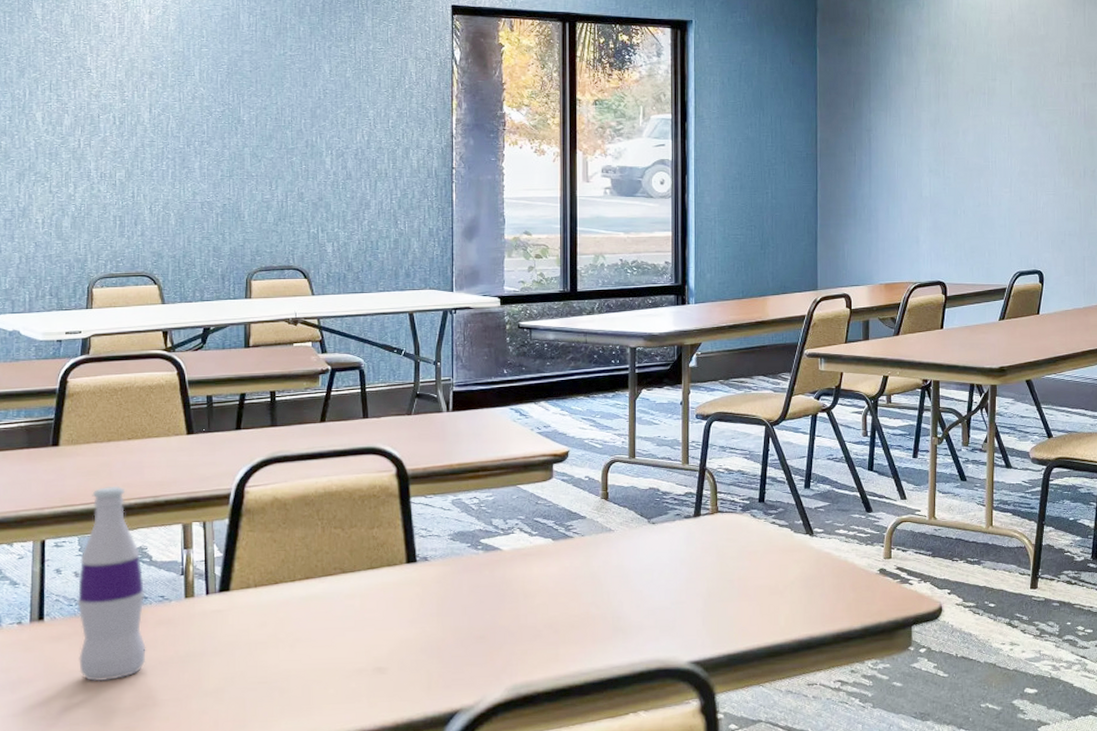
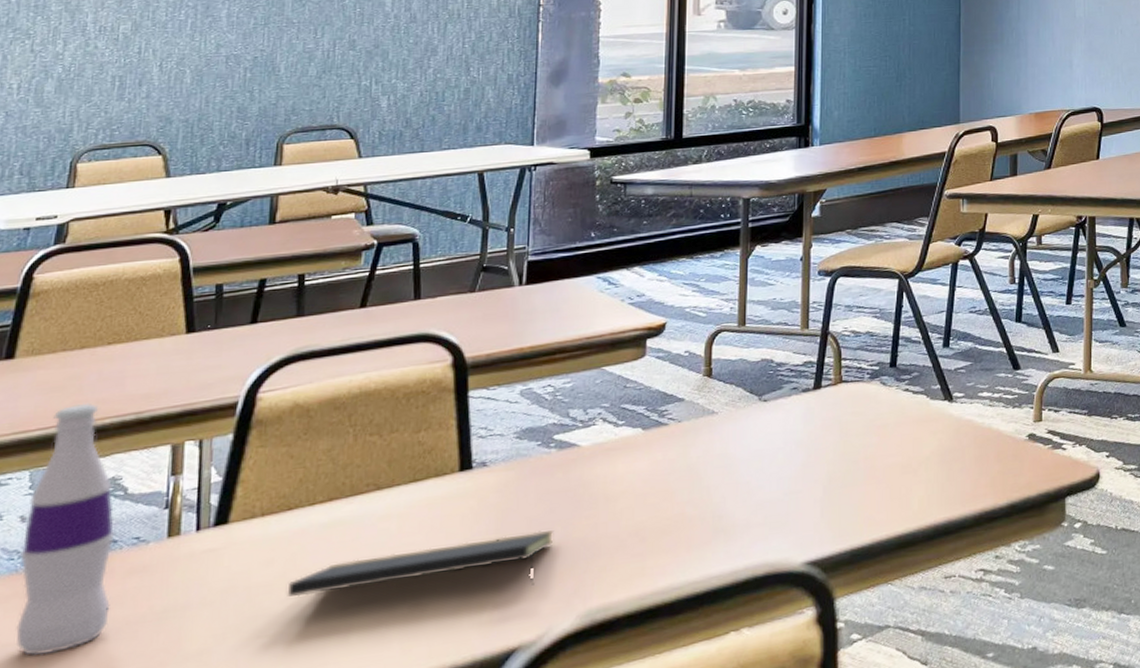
notepad: none [278,617,484,661] -> present [287,530,554,597]

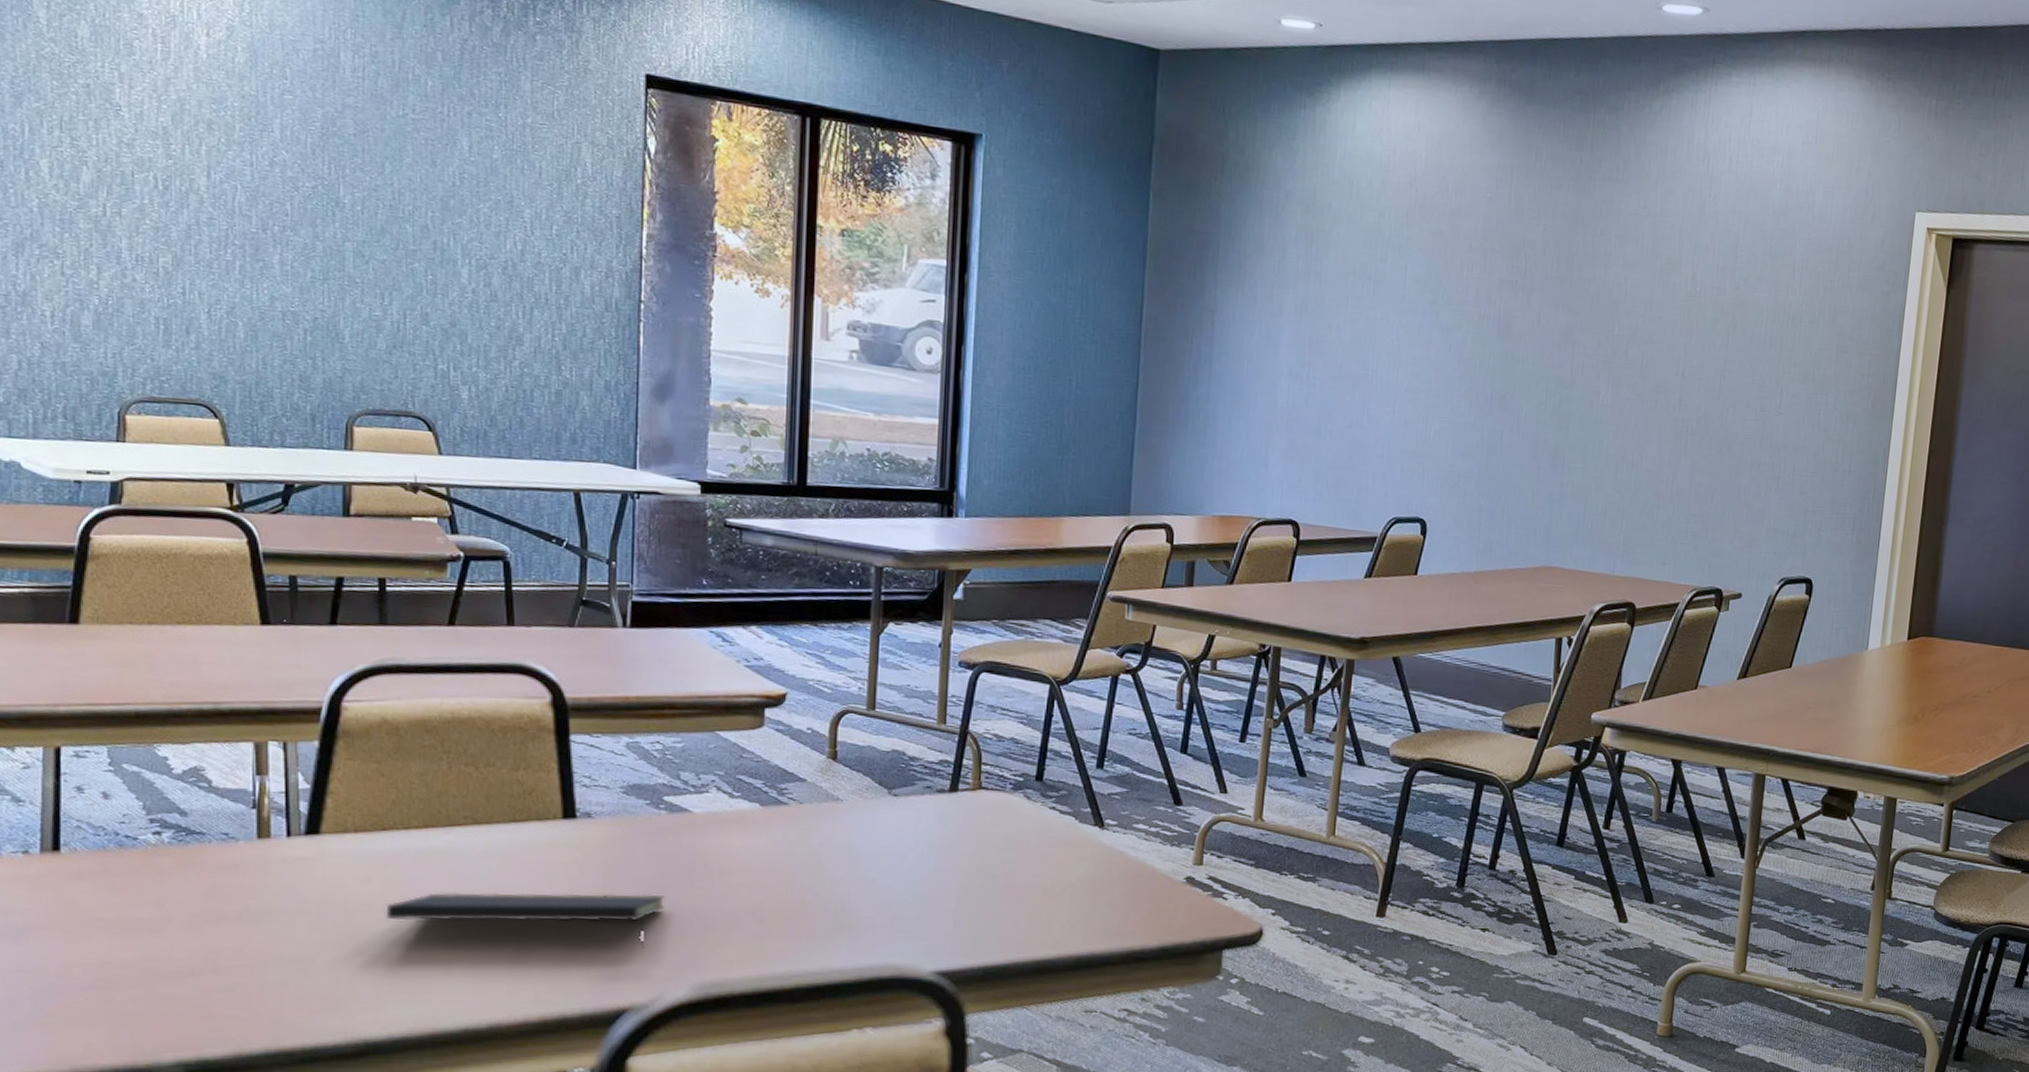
bottle: present [16,402,115,656] -> none [106,683,204,937]

